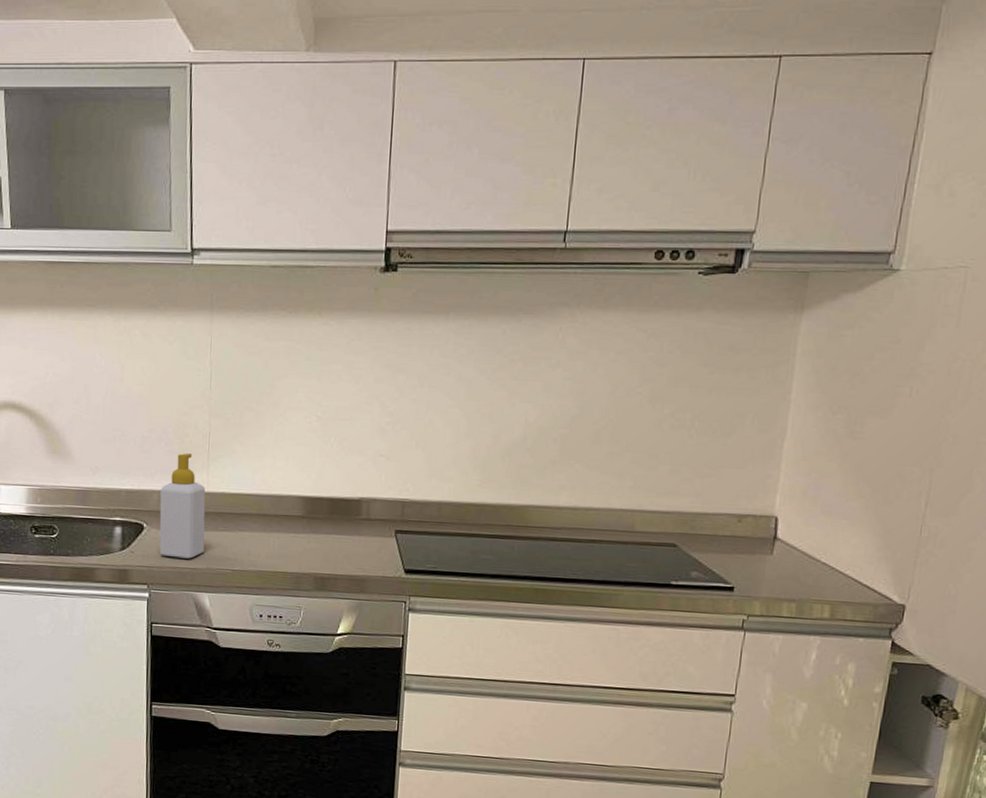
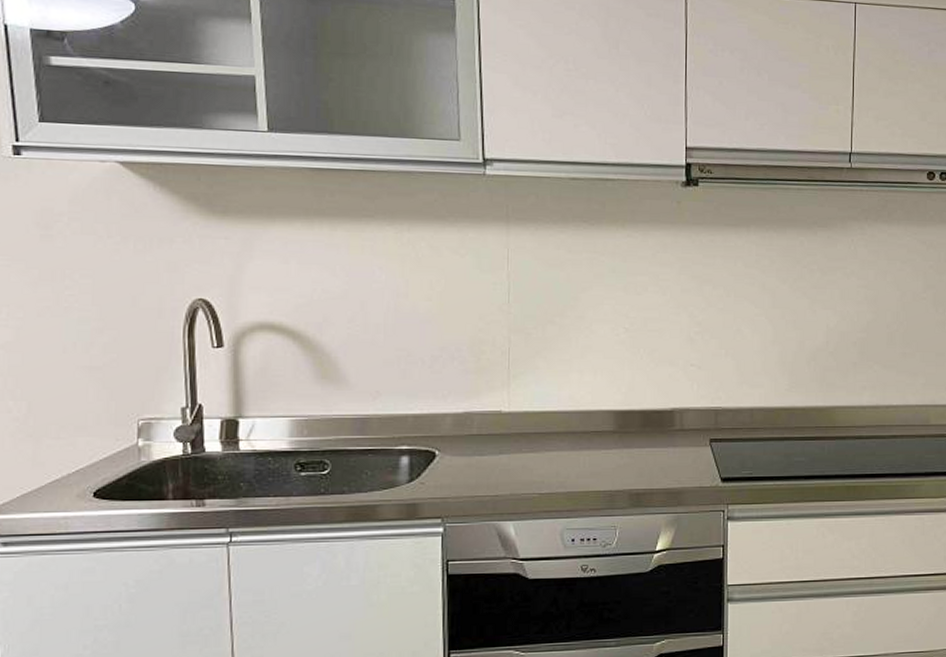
soap bottle: present [159,453,206,559] -> none [454,372,508,486]

